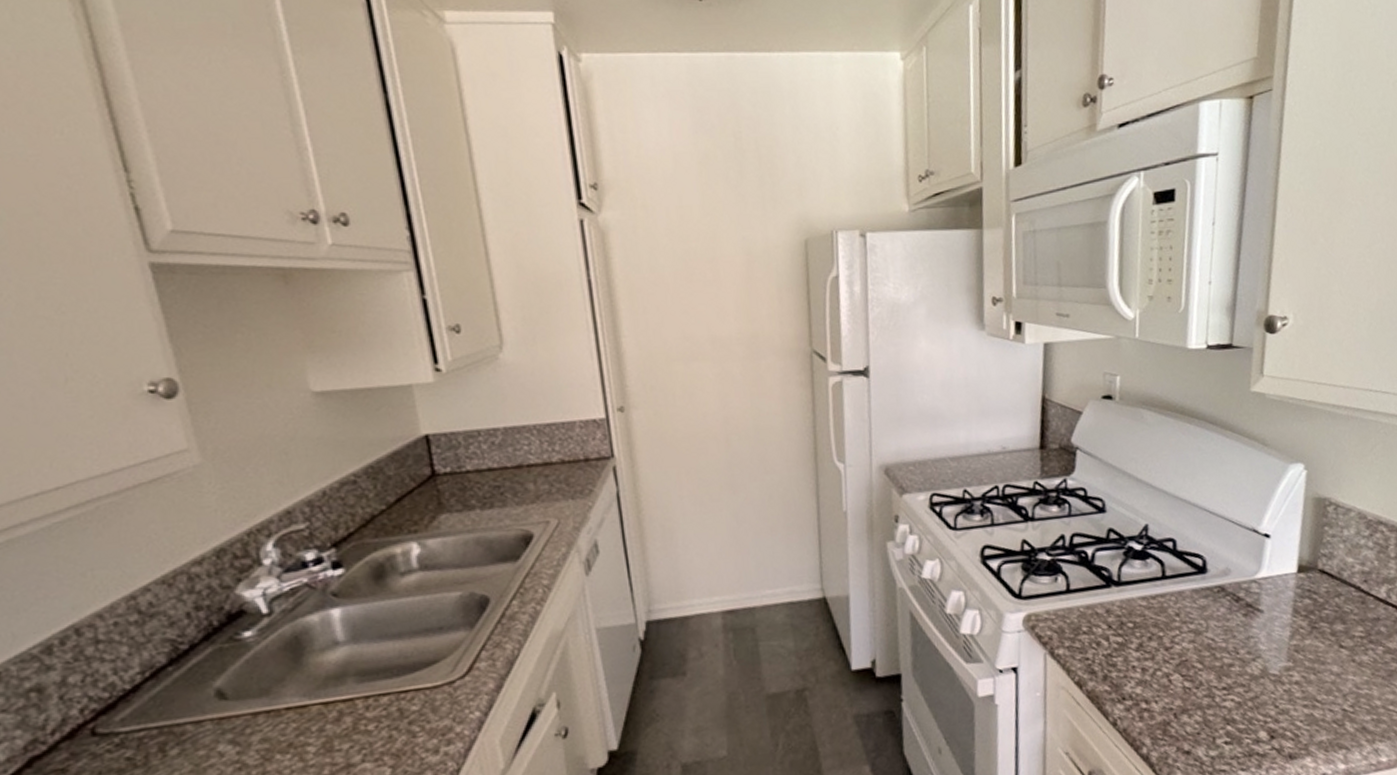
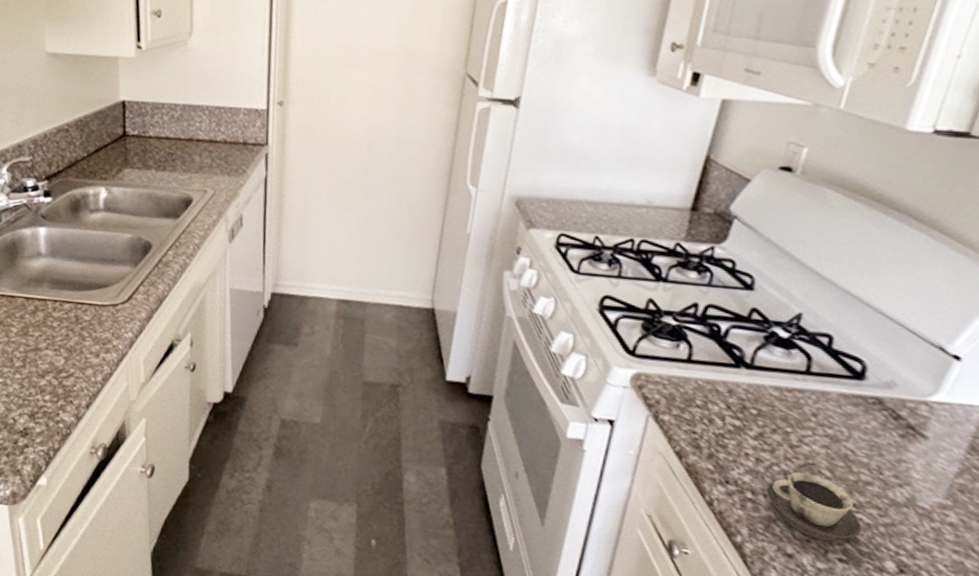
cup: none [1156,669,1235,730] -> present [766,471,862,541]

